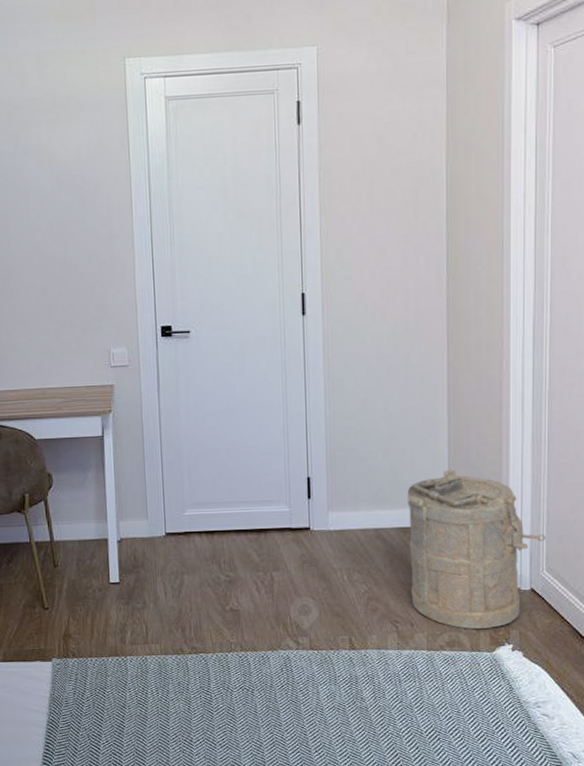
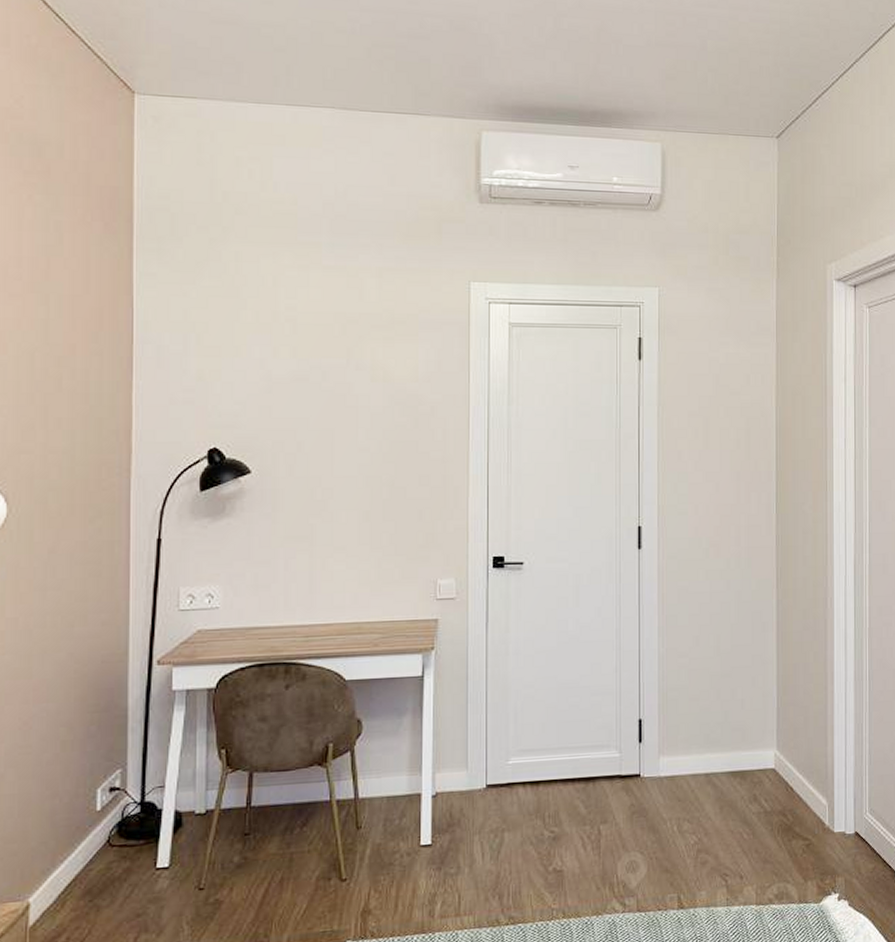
laundry hamper: present [407,470,547,630] -> none [738,710,869,879]

